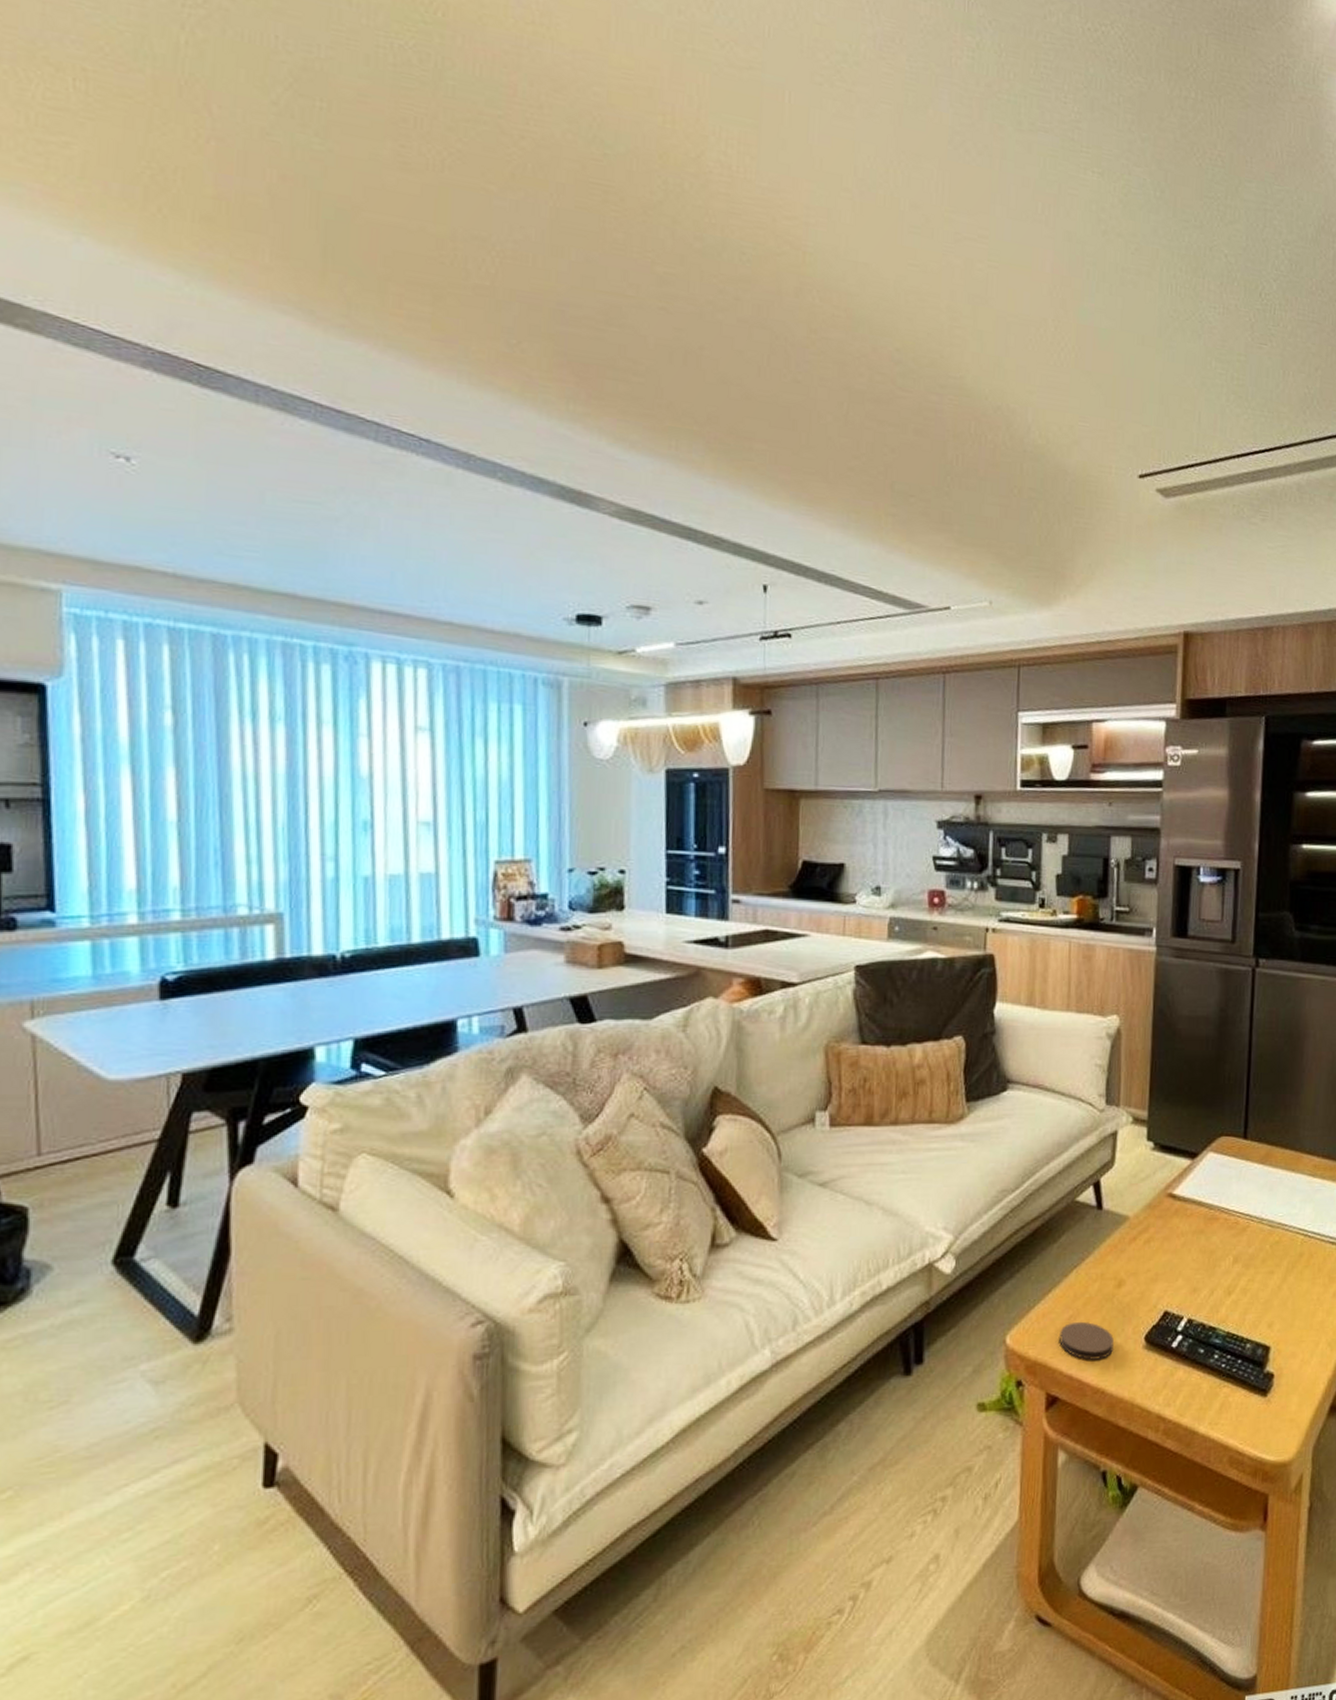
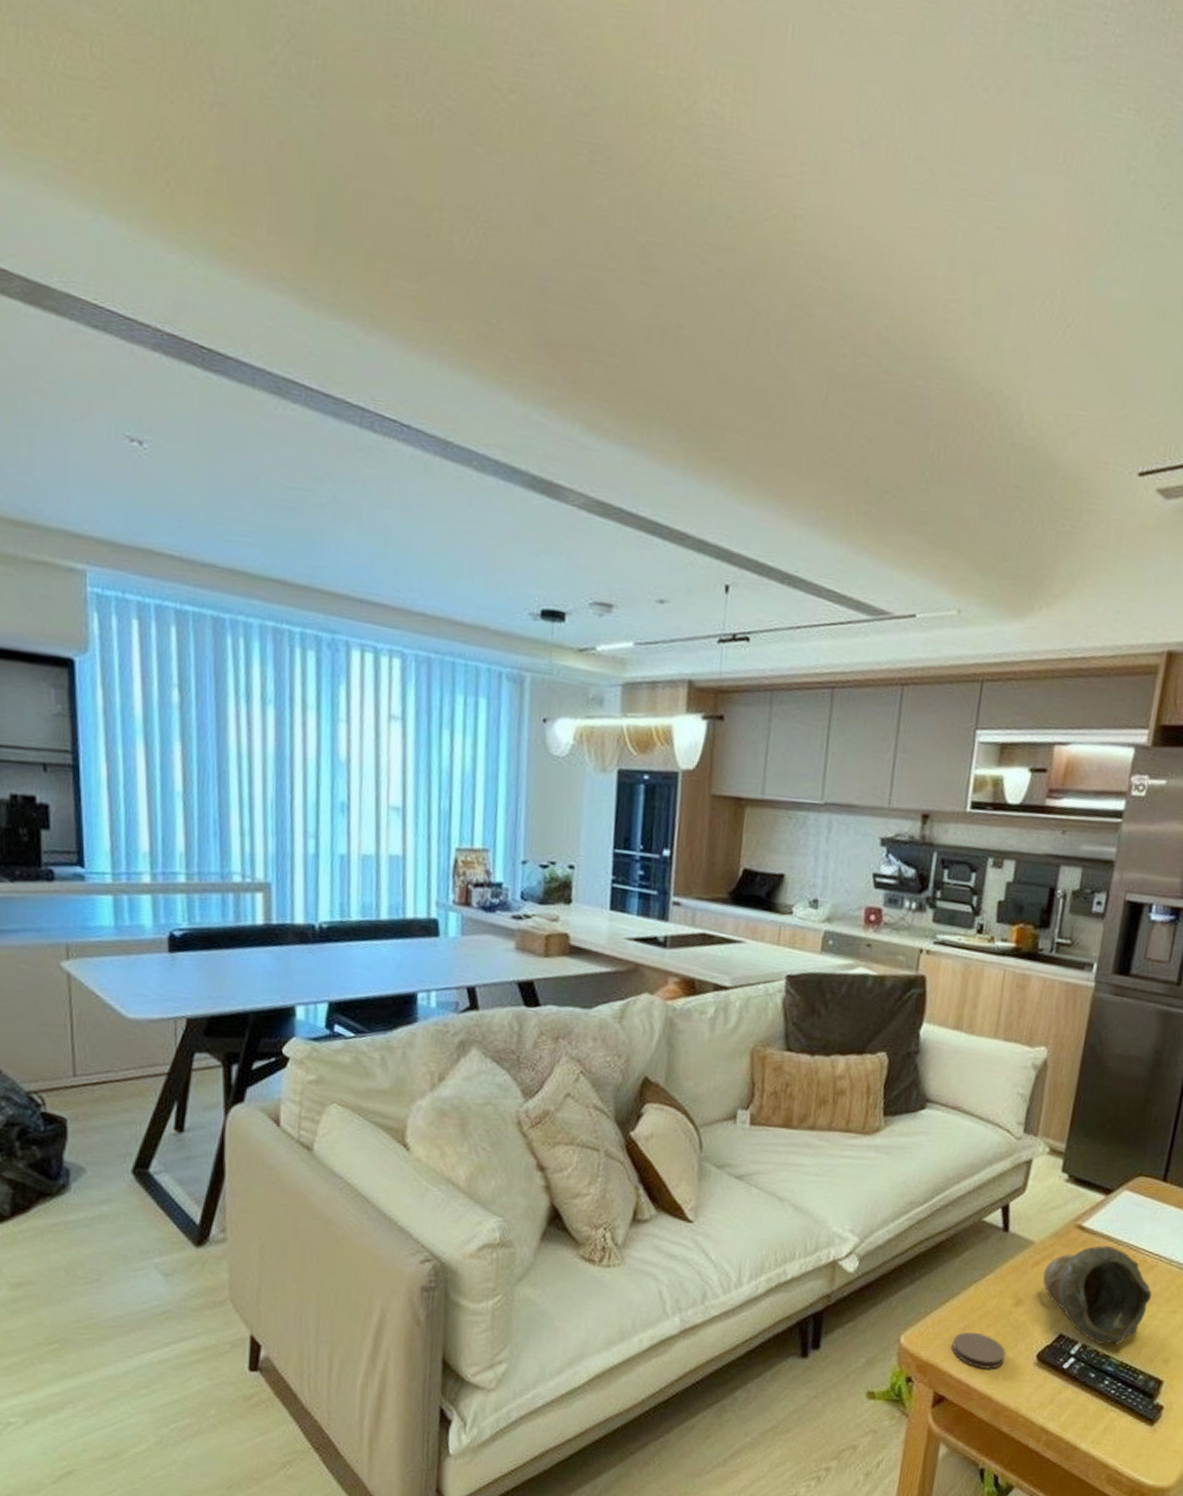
decorative bowl: none [1141,1211,1249,1316] -> present [1042,1245,1153,1345]

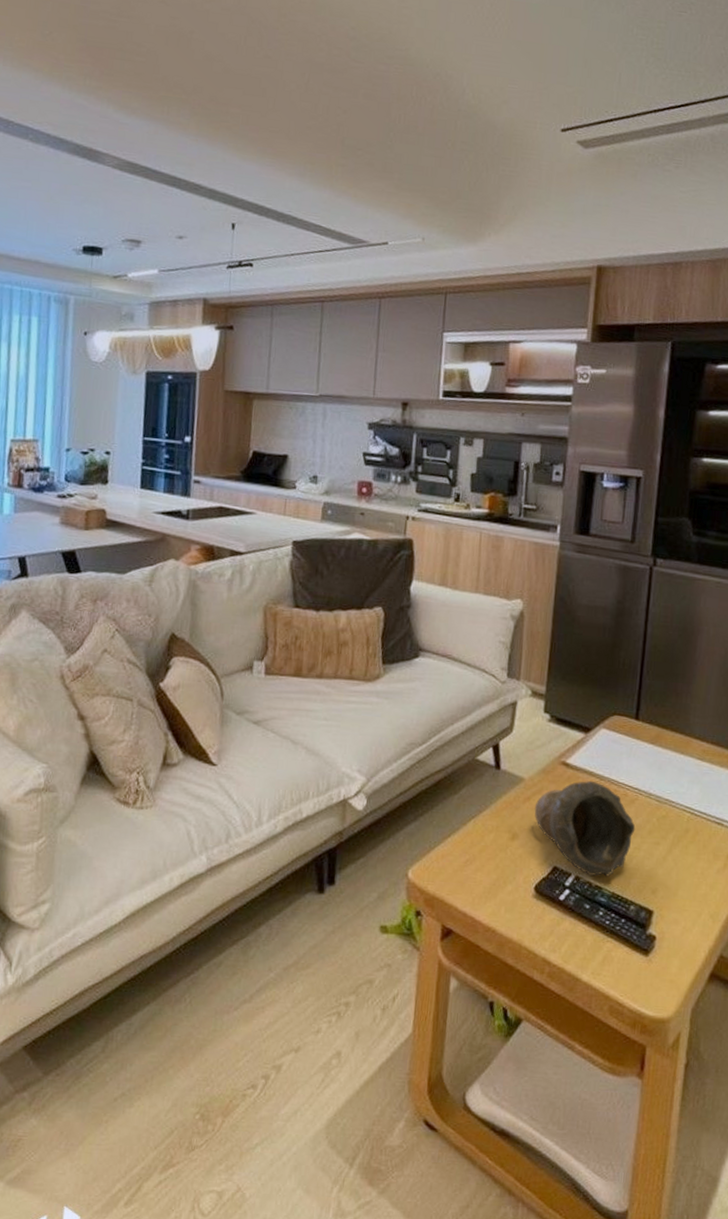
coaster: present [952,1331,1006,1369] -> none [456,865,506,902]

